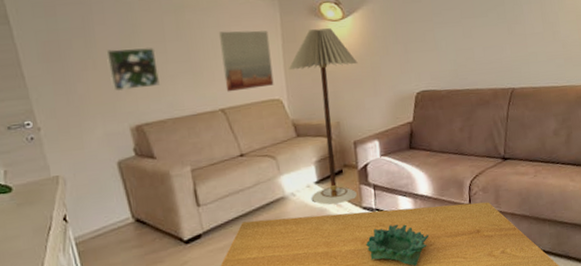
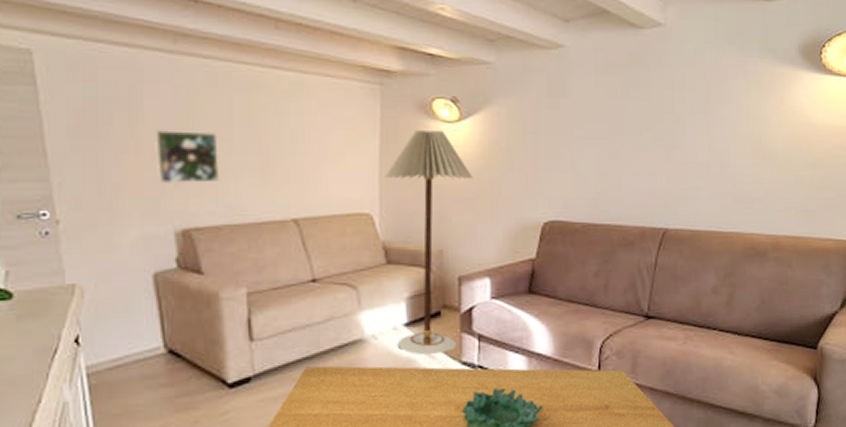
wall art: present [218,30,274,92] -> none [300,121,364,199]

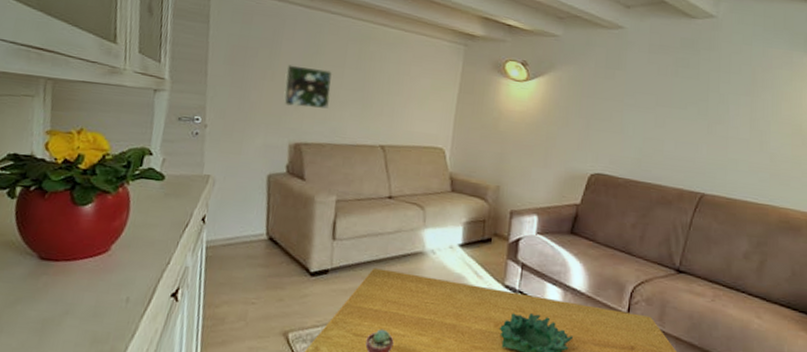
floor lamp: present [384,129,473,356] -> none [451,85,533,276]

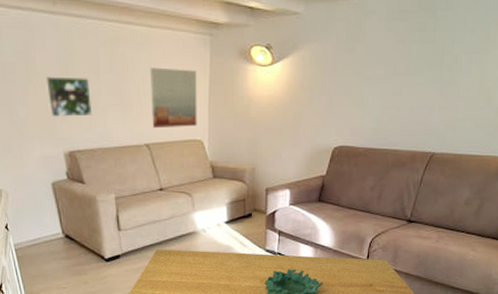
wall art: none [391,69,447,133] -> present [149,67,197,129]

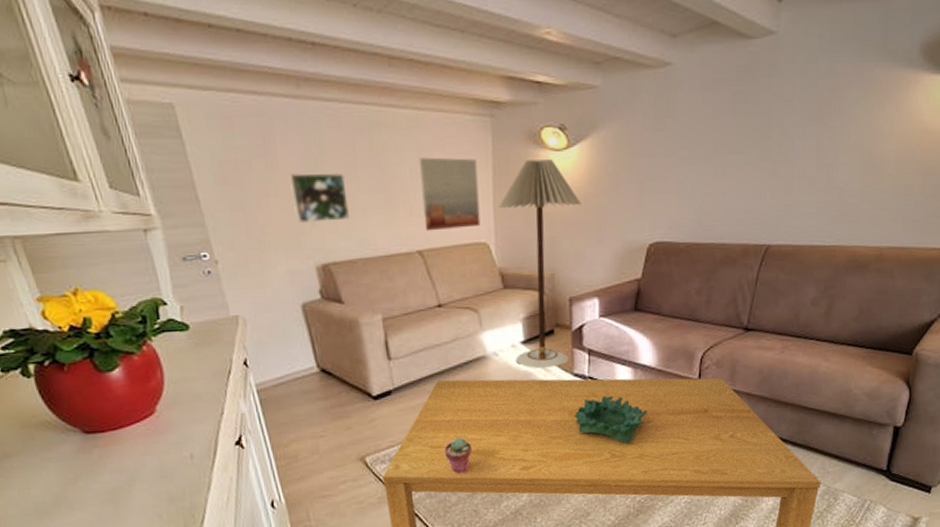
floor lamp: none [212,72,281,245] -> present [498,158,582,369]

